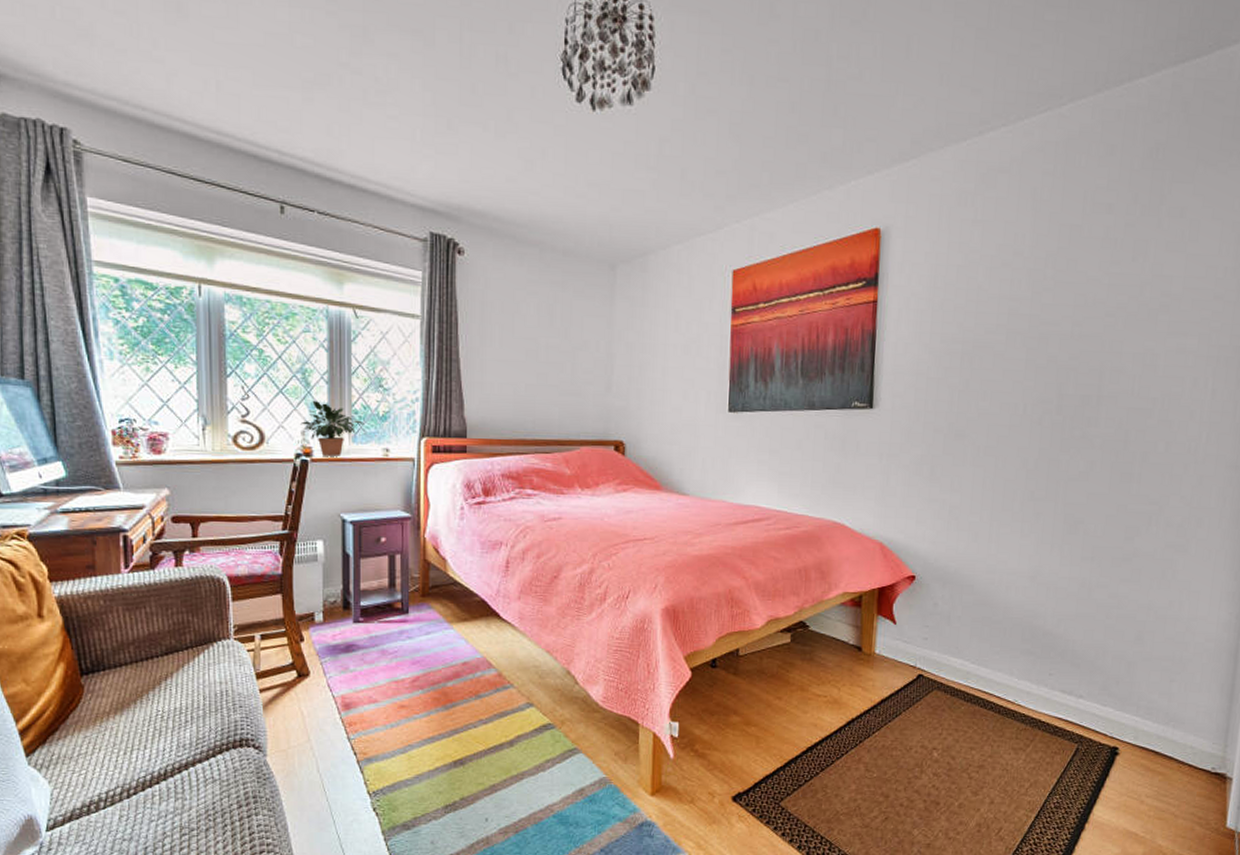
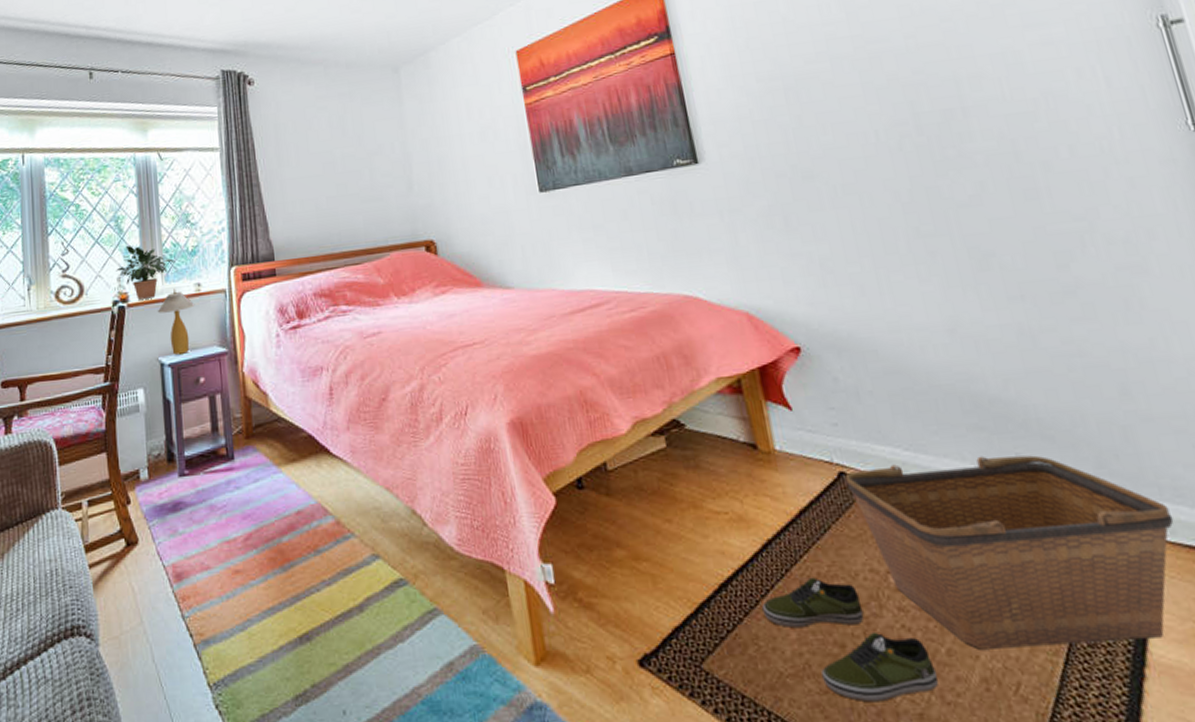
table lamp: none [342,450,382,514] -> present [157,288,195,355]
shoe: none [835,748,947,835] -> present [762,577,938,703]
bicycle basket: none [922,673,1140,806] -> present [845,455,1174,650]

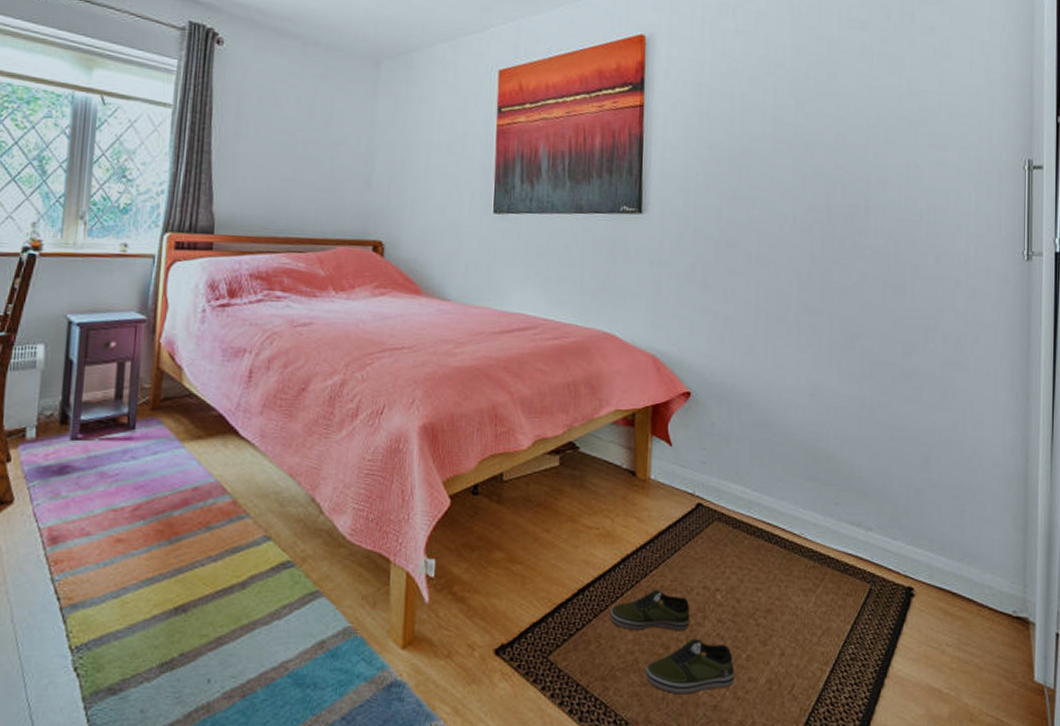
potted plant: present [116,246,176,301] -> none [32,191,103,252]
table lamp: present [157,288,195,355] -> none [73,245,118,315]
bicycle basket: present [845,455,1174,650] -> none [701,501,934,657]

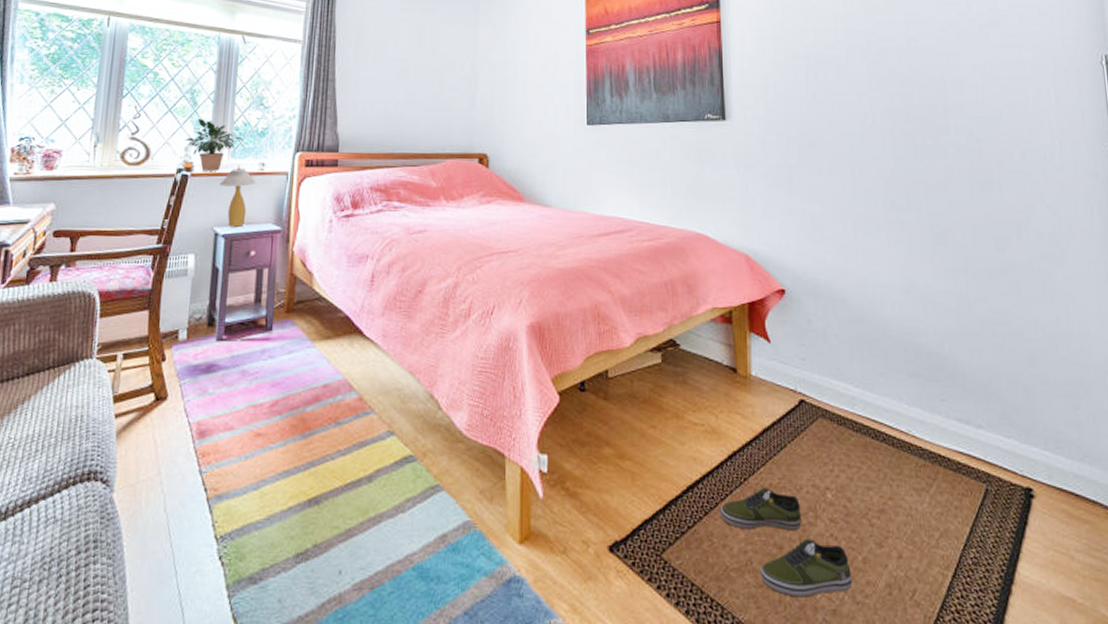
potted plant: none [32,191,103,252] -> present [185,119,244,172]
table lamp: none [73,245,118,315] -> present [219,165,257,227]

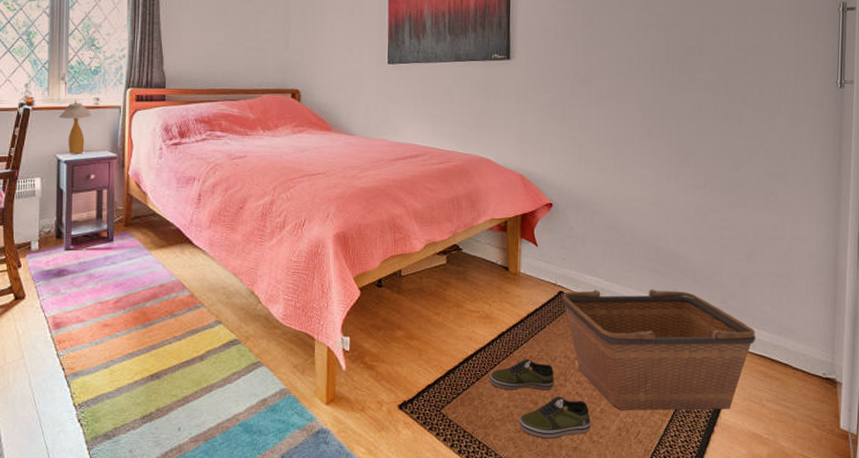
potted plant: present [185,119,244,172] -> none [24,58,79,106]
bicycle basket: none [804,398,1052,562] -> present [562,289,756,410]

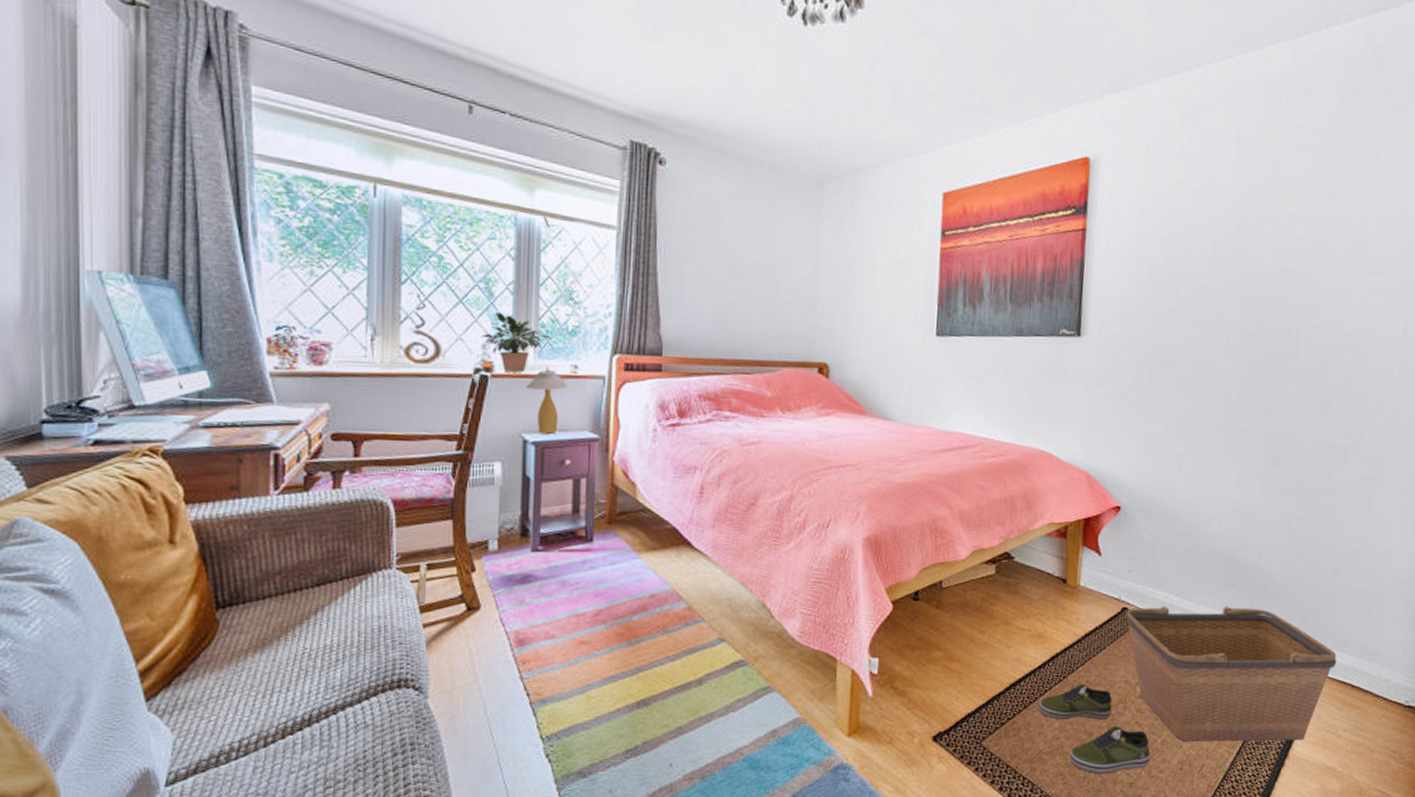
potted plant: none [24,58,79,106] -> present [481,313,552,374]

